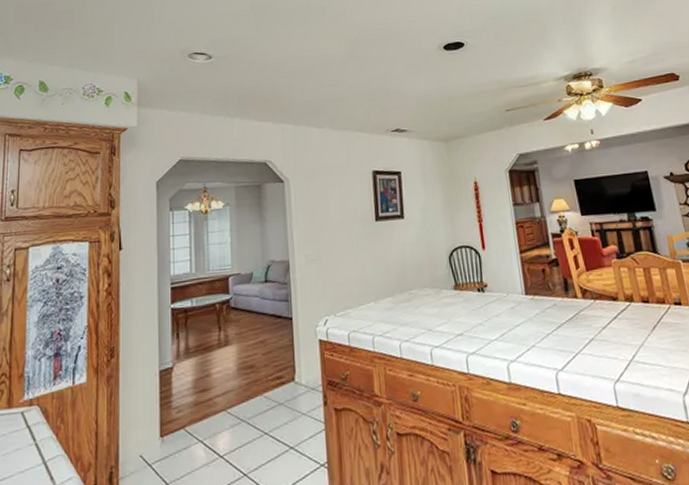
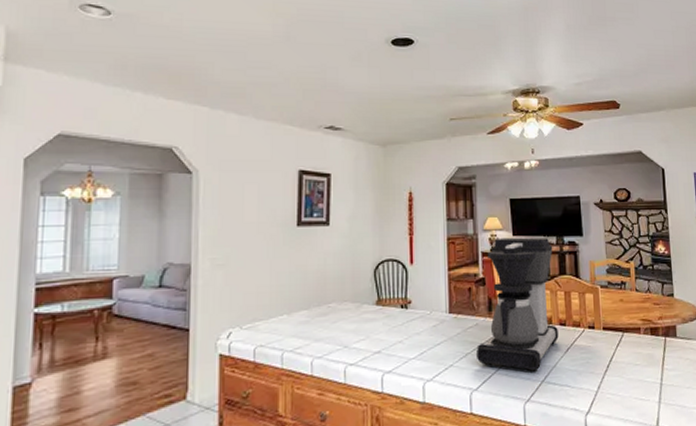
coffee maker: none [557,215,643,351] -> present [477,237,559,372]

